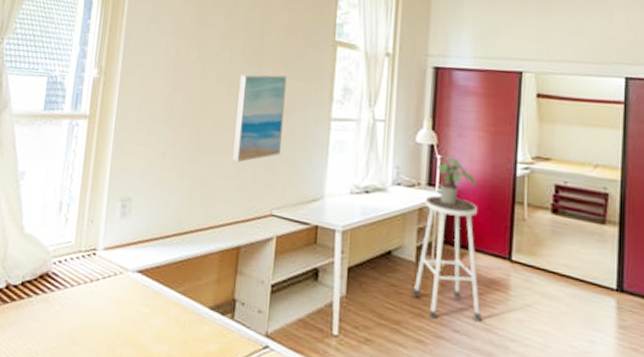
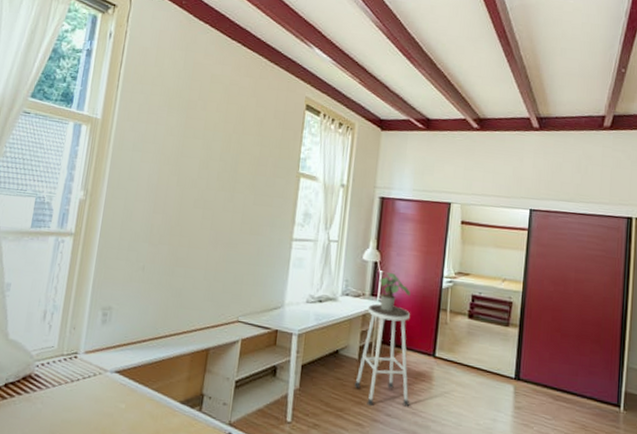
wall art: present [233,74,287,163] -> none [205,199,256,276]

